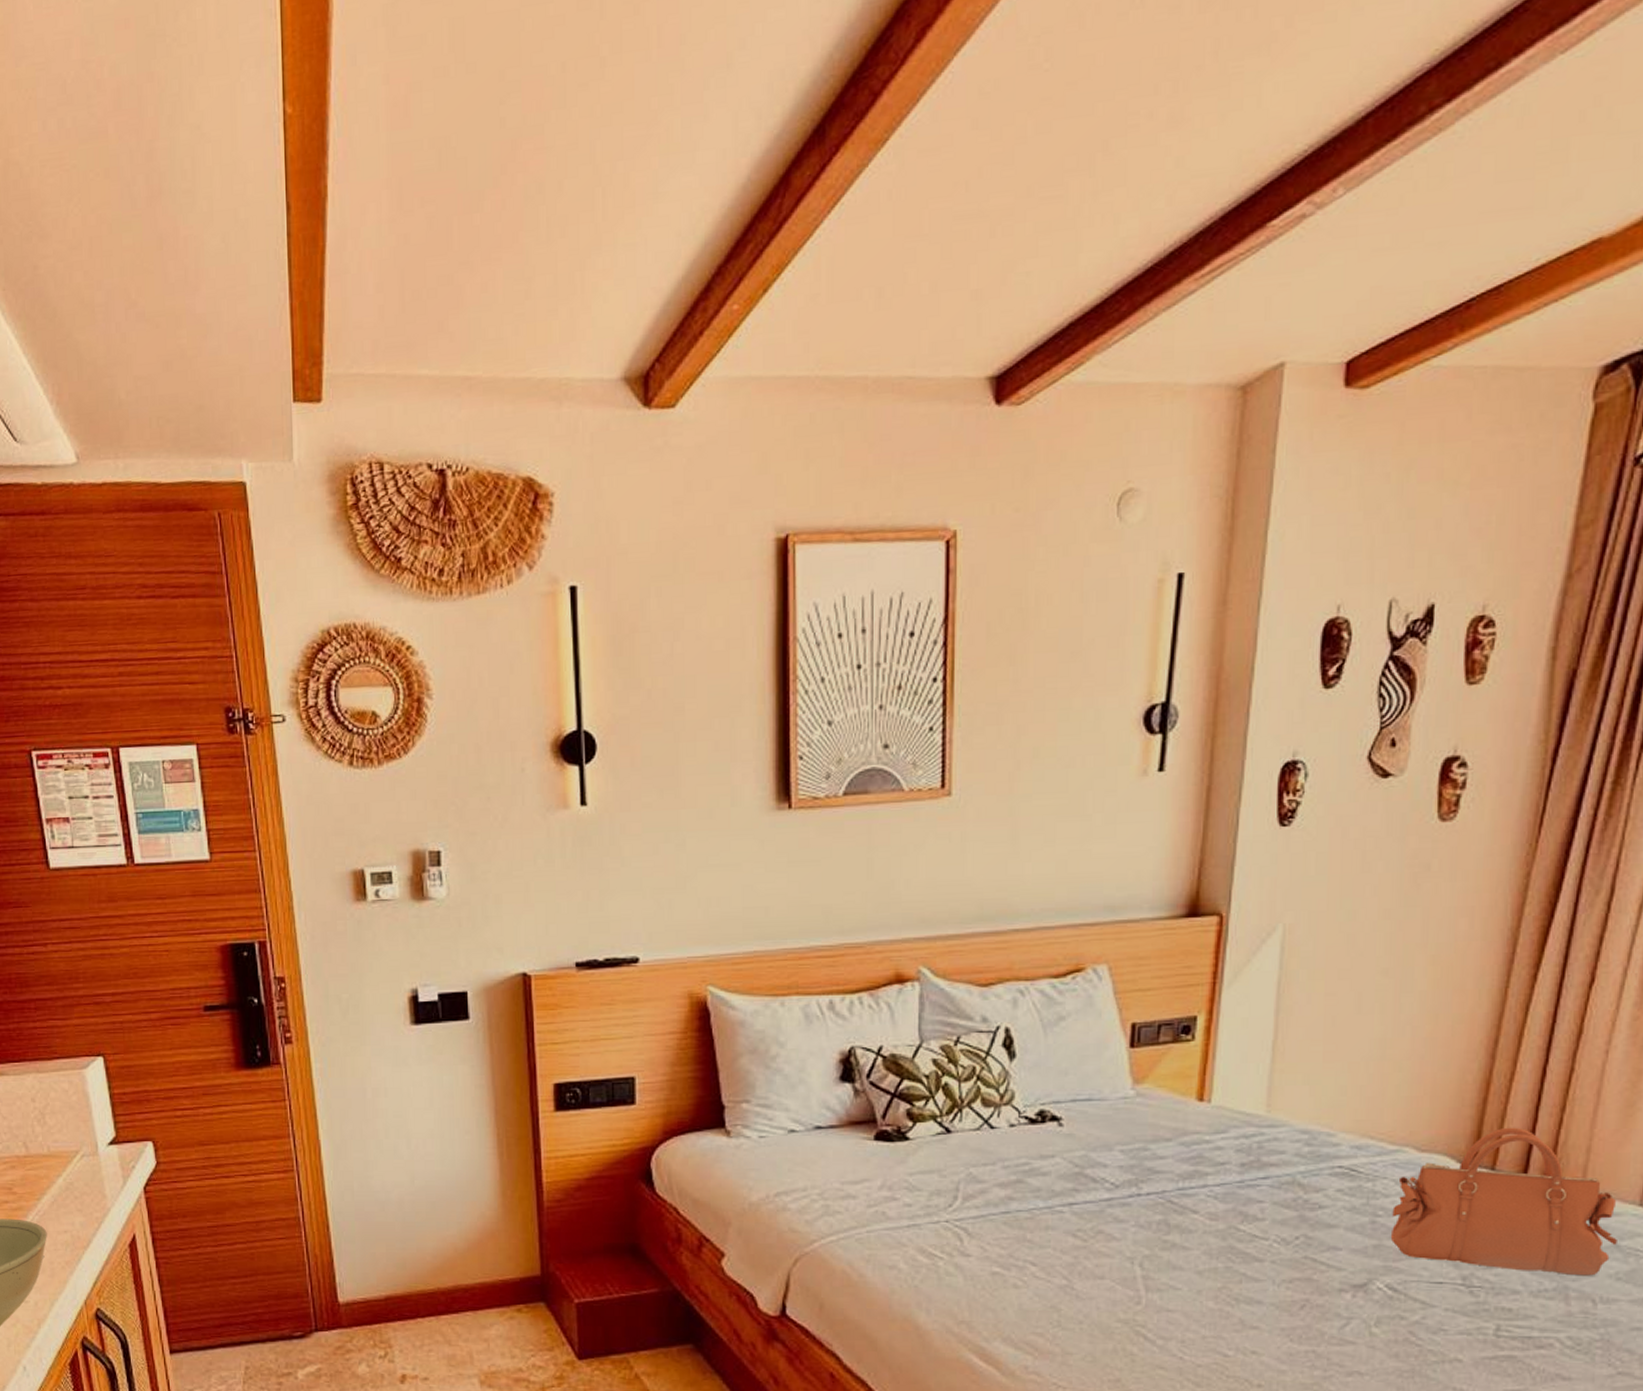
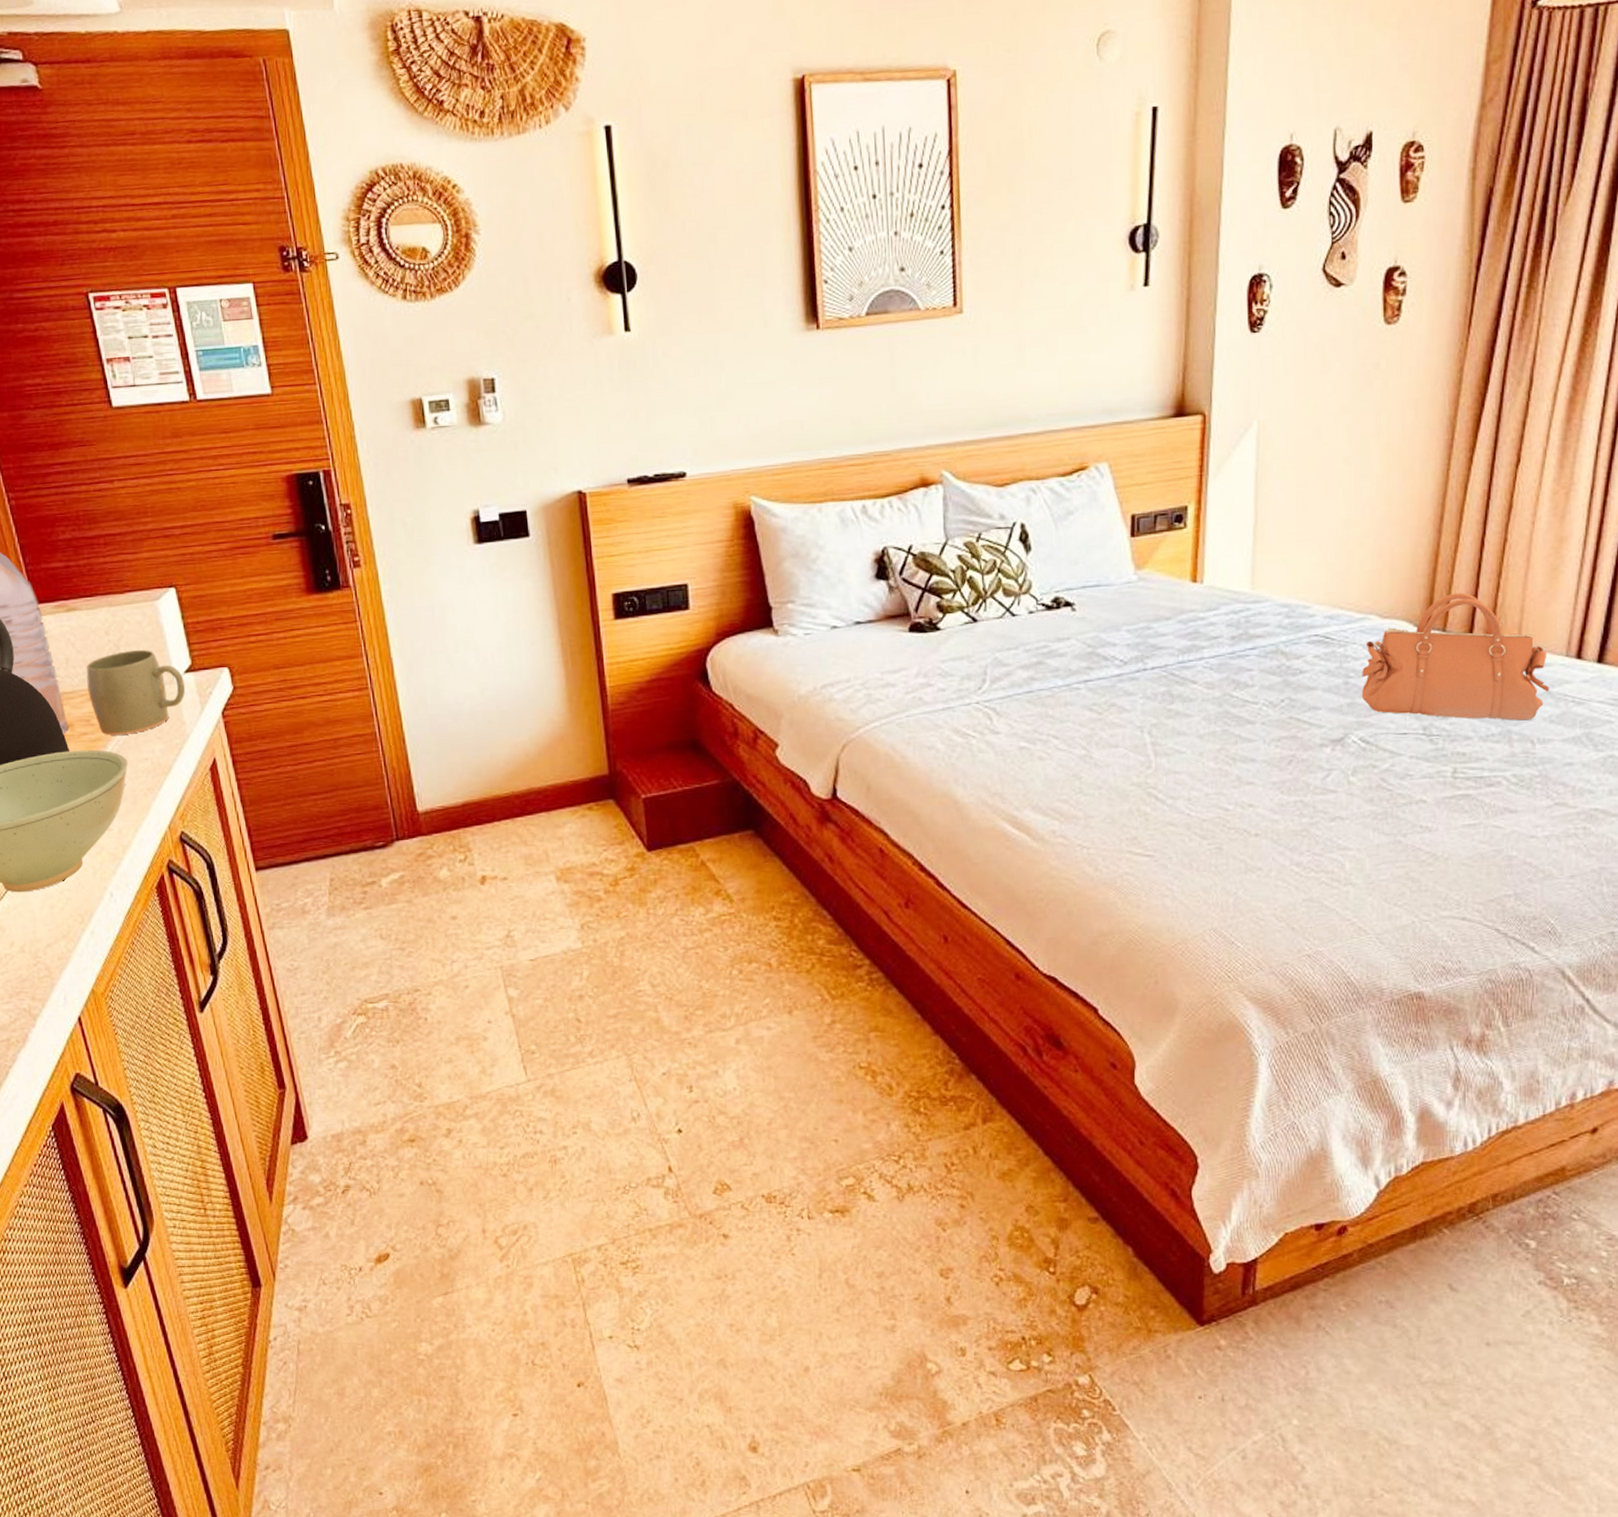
mug: none [10,1118,109,1205] -> present [86,649,186,736]

